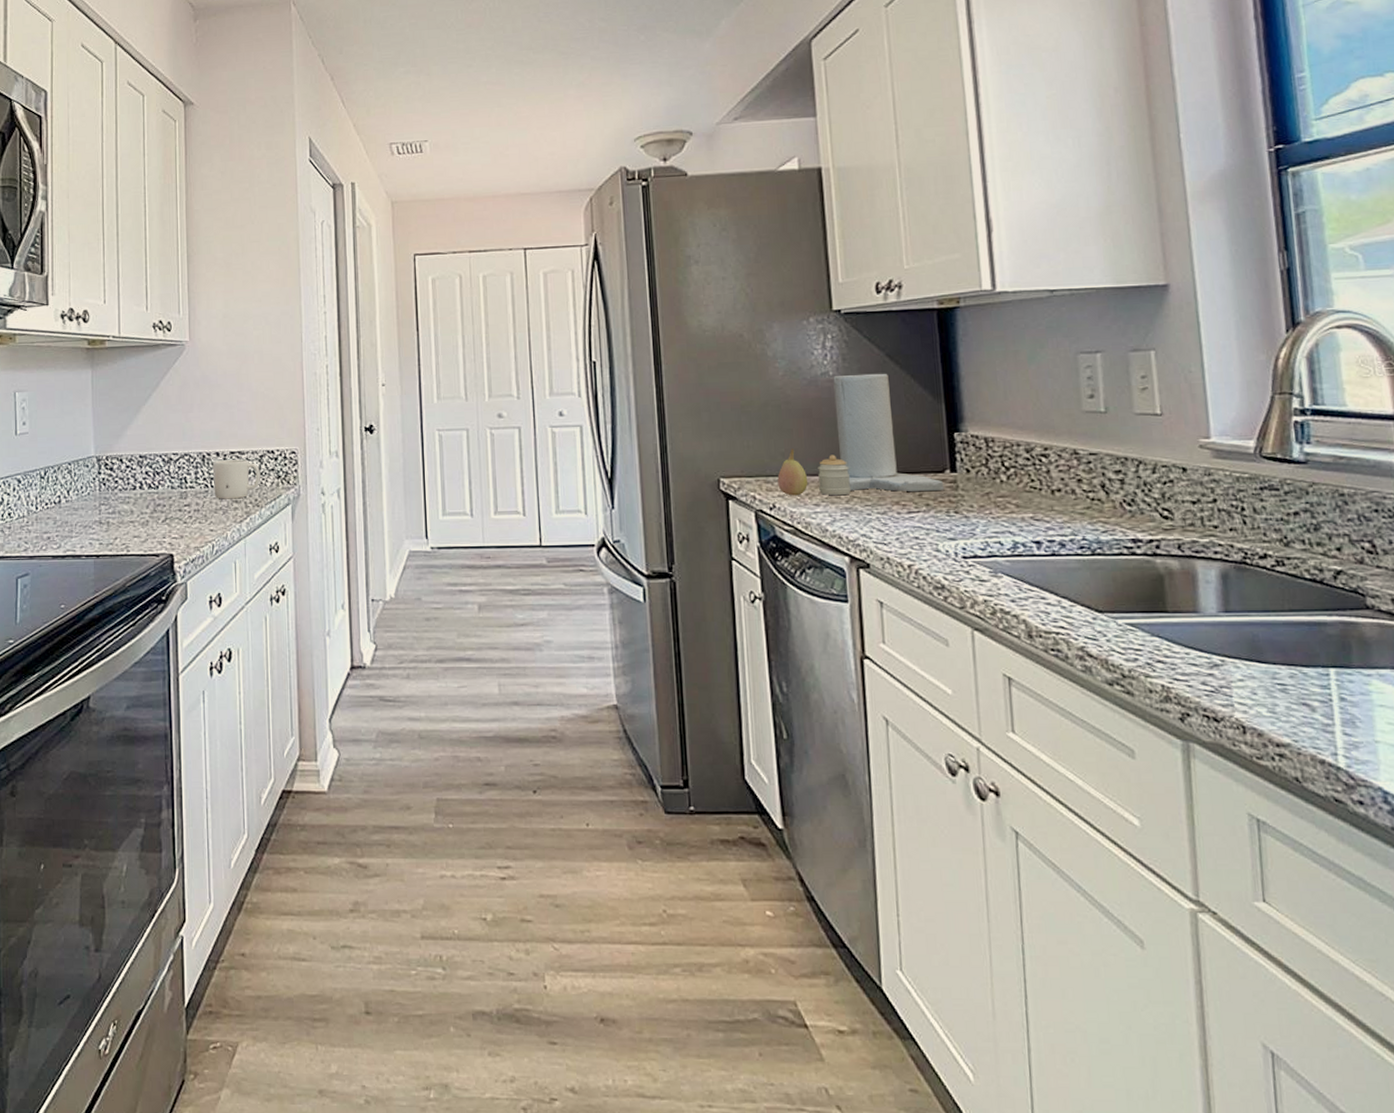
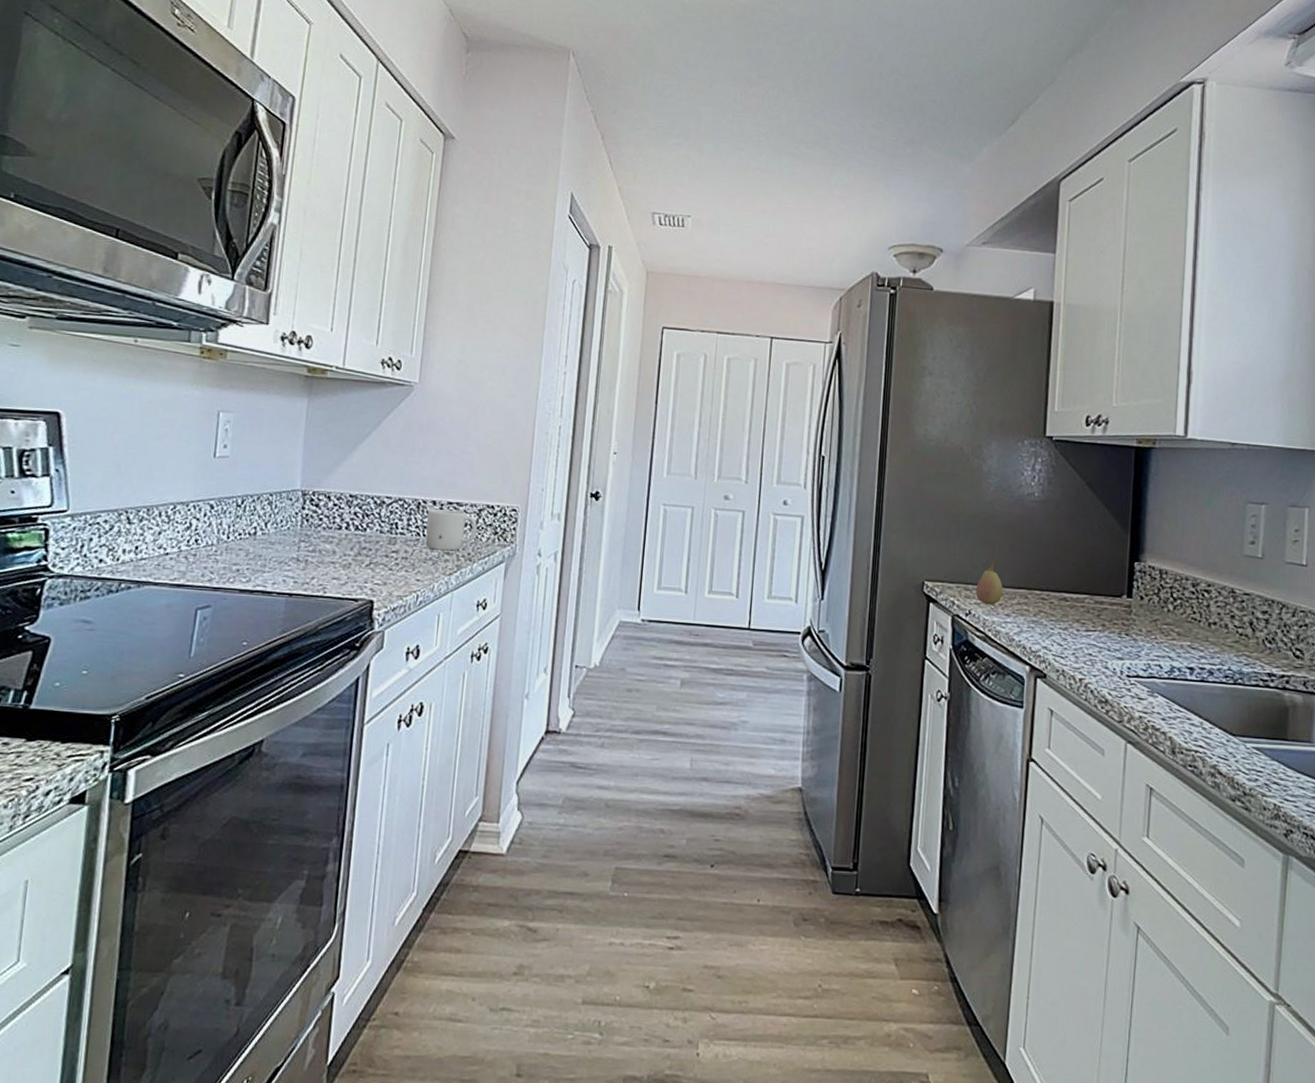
jar: present [818,455,852,496] -> none [1012,570,1041,609]
paper towel: present [833,373,945,492] -> none [1034,497,1120,613]

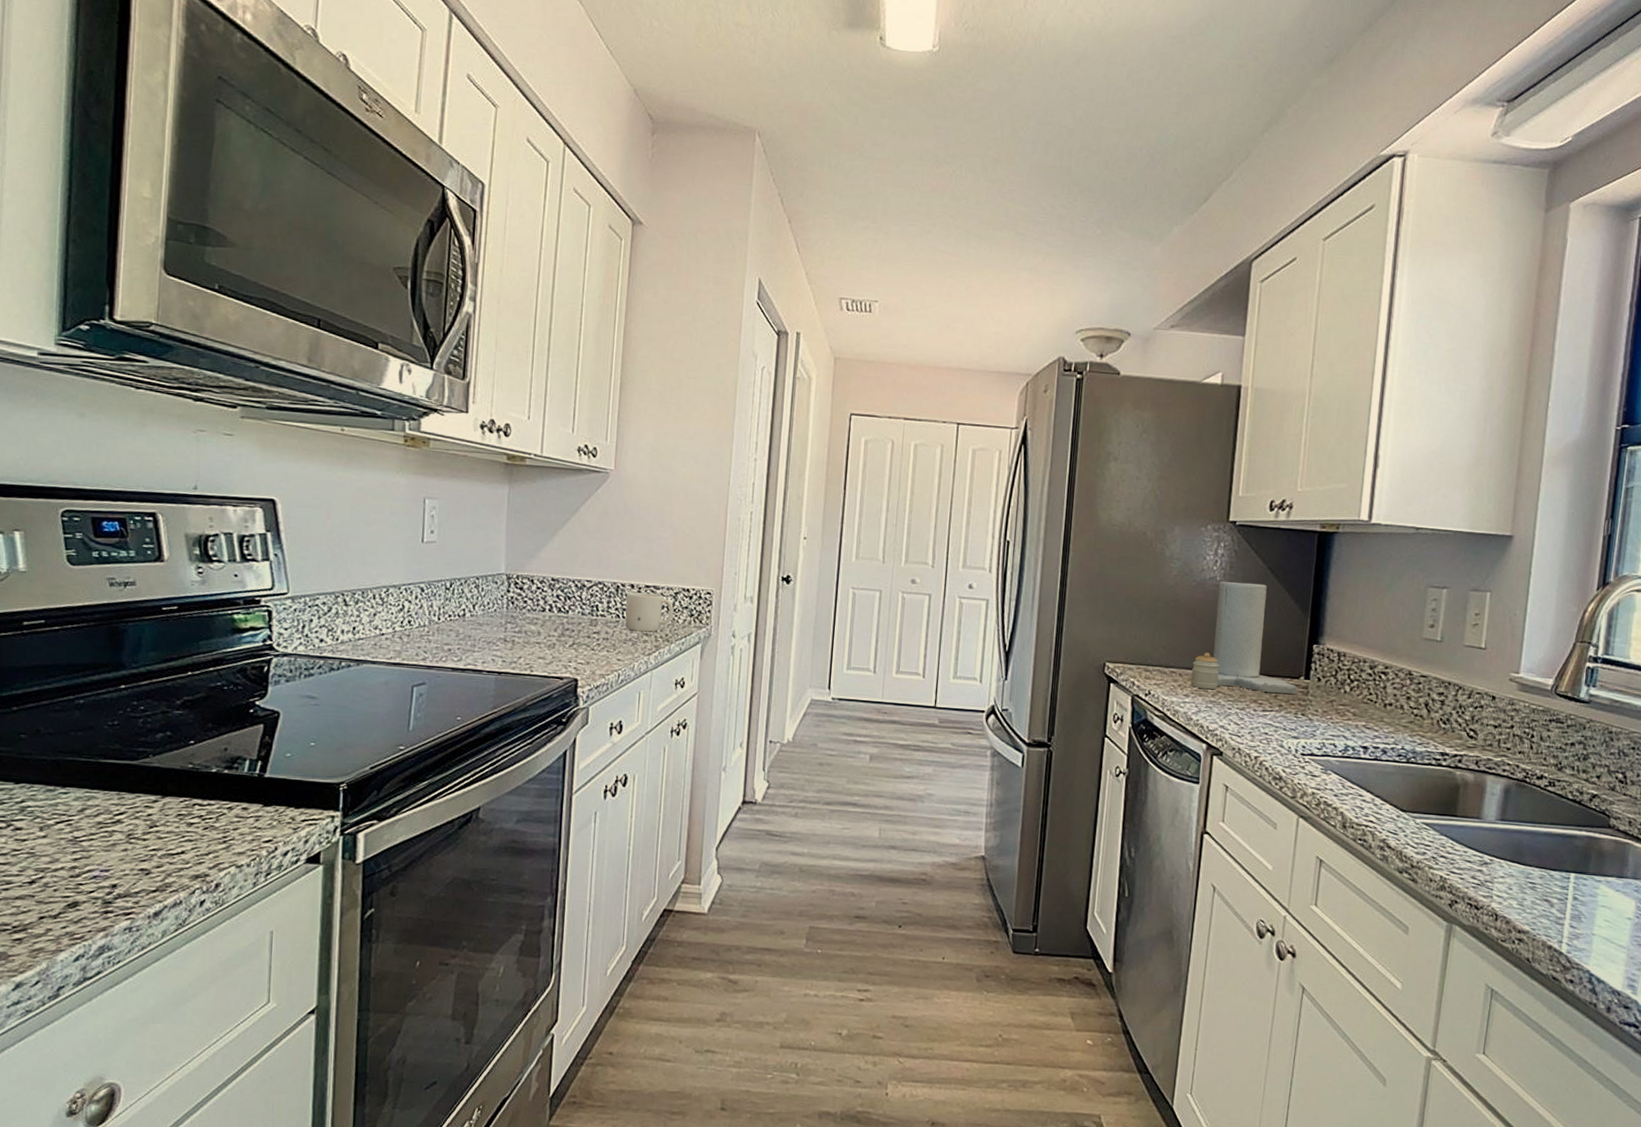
fruit: present [976,560,1003,605] -> none [1155,643,1182,686]
jar: none [1012,570,1041,609] -> present [1191,652,1220,690]
paper towel: none [1034,497,1120,613] -> present [1213,581,1297,694]

